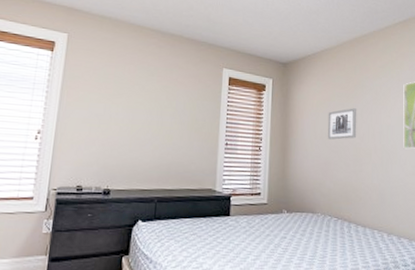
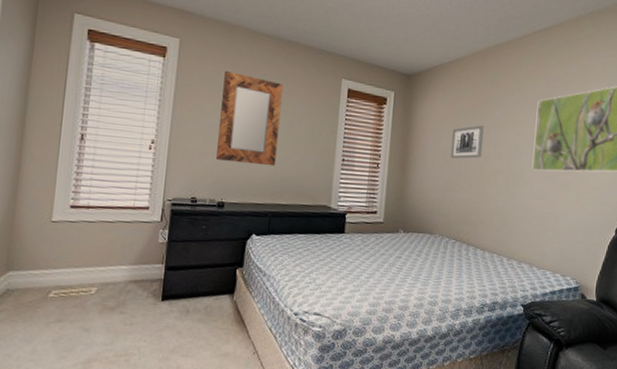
home mirror: none [102,63,168,152] -> present [216,71,283,166]

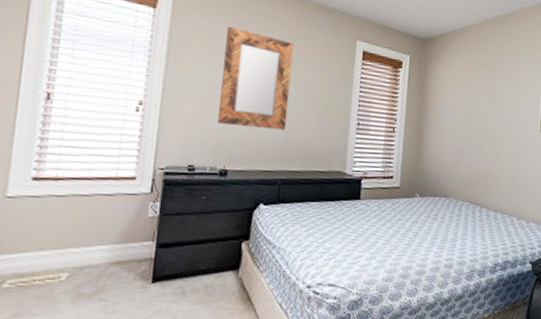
wall art: present [450,125,485,159] -> none [464,90,496,123]

